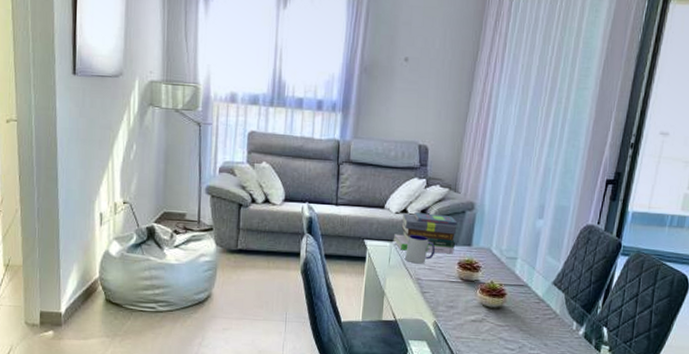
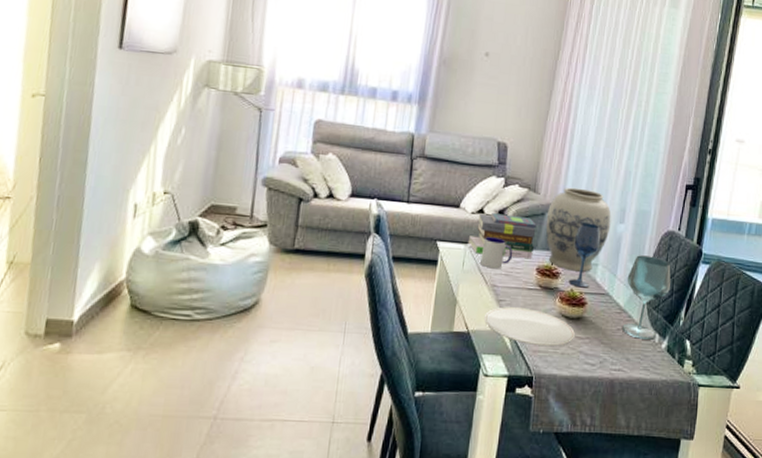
plate: none [409,298,495,334] -> present [483,307,575,347]
vase: none [466,185,531,265] -> present [545,187,612,272]
wineglass: none [488,219,520,280] -> present [568,222,600,288]
wine glass: none [540,248,589,327] -> present [621,255,671,340]

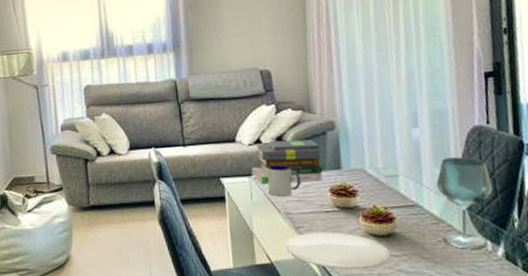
vase: present [545,187,612,272] -> none [328,99,404,187]
wineglass: present [568,222,600,288] -> none [365,133,395,203]

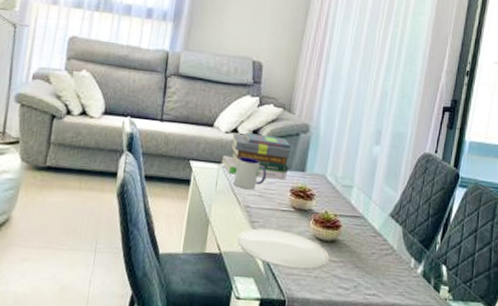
wine glass: present [436,157,493,249] -> none [376,177,427,264]

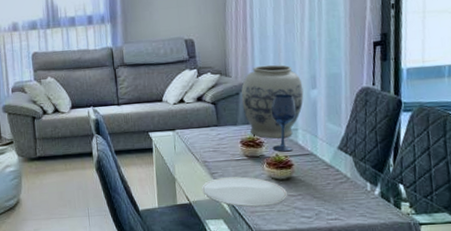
books: present [221,133,291,181] -> none [175,99,236,137]
mug: present [233,157,267,190] -> none [188,121,217,148]
vase: none [300,107,367,194] -> present [241,64,304,139]
wineglass: none [323,143,356,211] -> present [271,94,296,152]

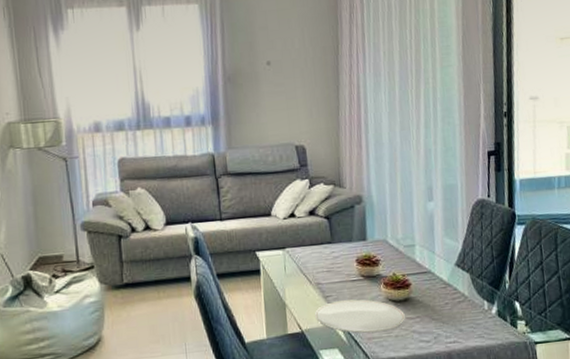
vase: present [241,64,304,139] -> none [356,174,421,256]
wineglass: present [271,94,296,152] -> none [387,206,413,271]

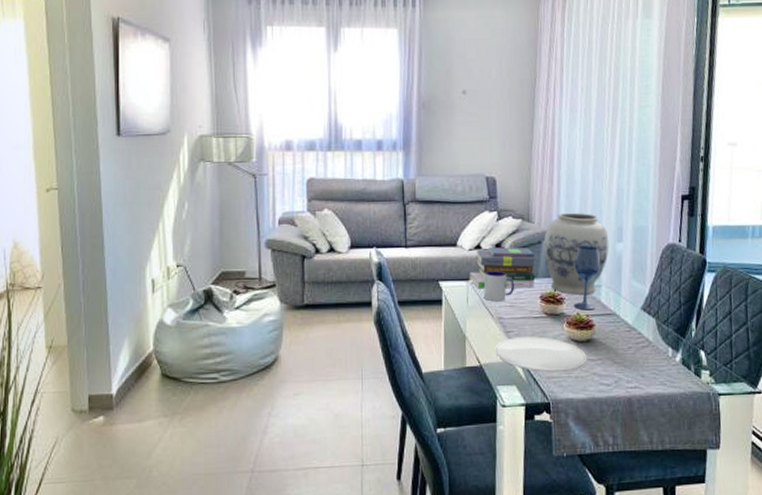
books: none [285,212,351,257] -> present [469,247,536,289]
mug: none [300,237,331,268] -> present [484,271,515,302]
vase: none [356,174,421,256] -> present [543,212,609,295]
wineglass: none [387,206,413,271] -> present [573,246,600,311]

